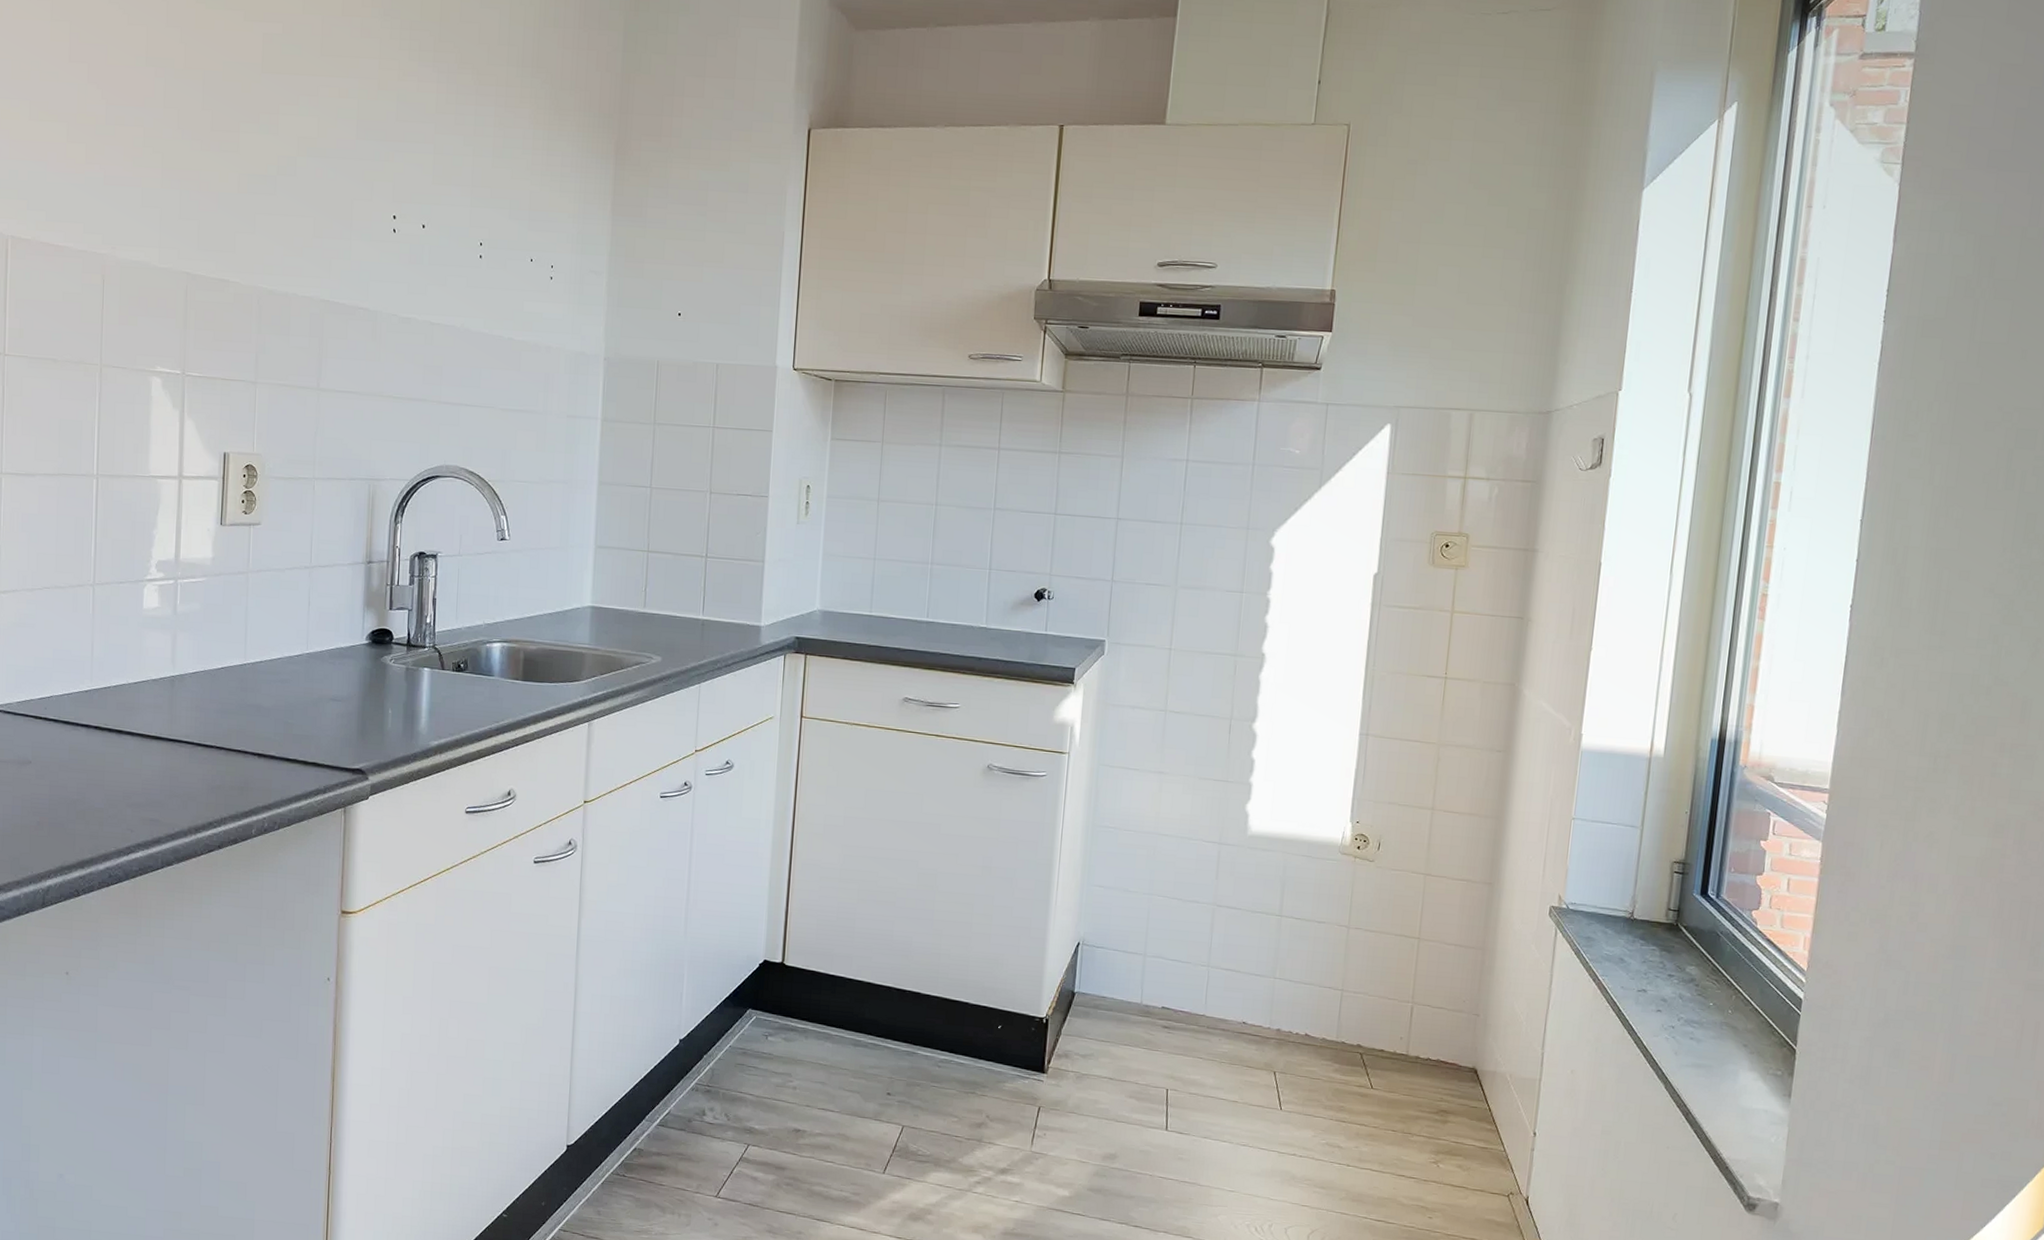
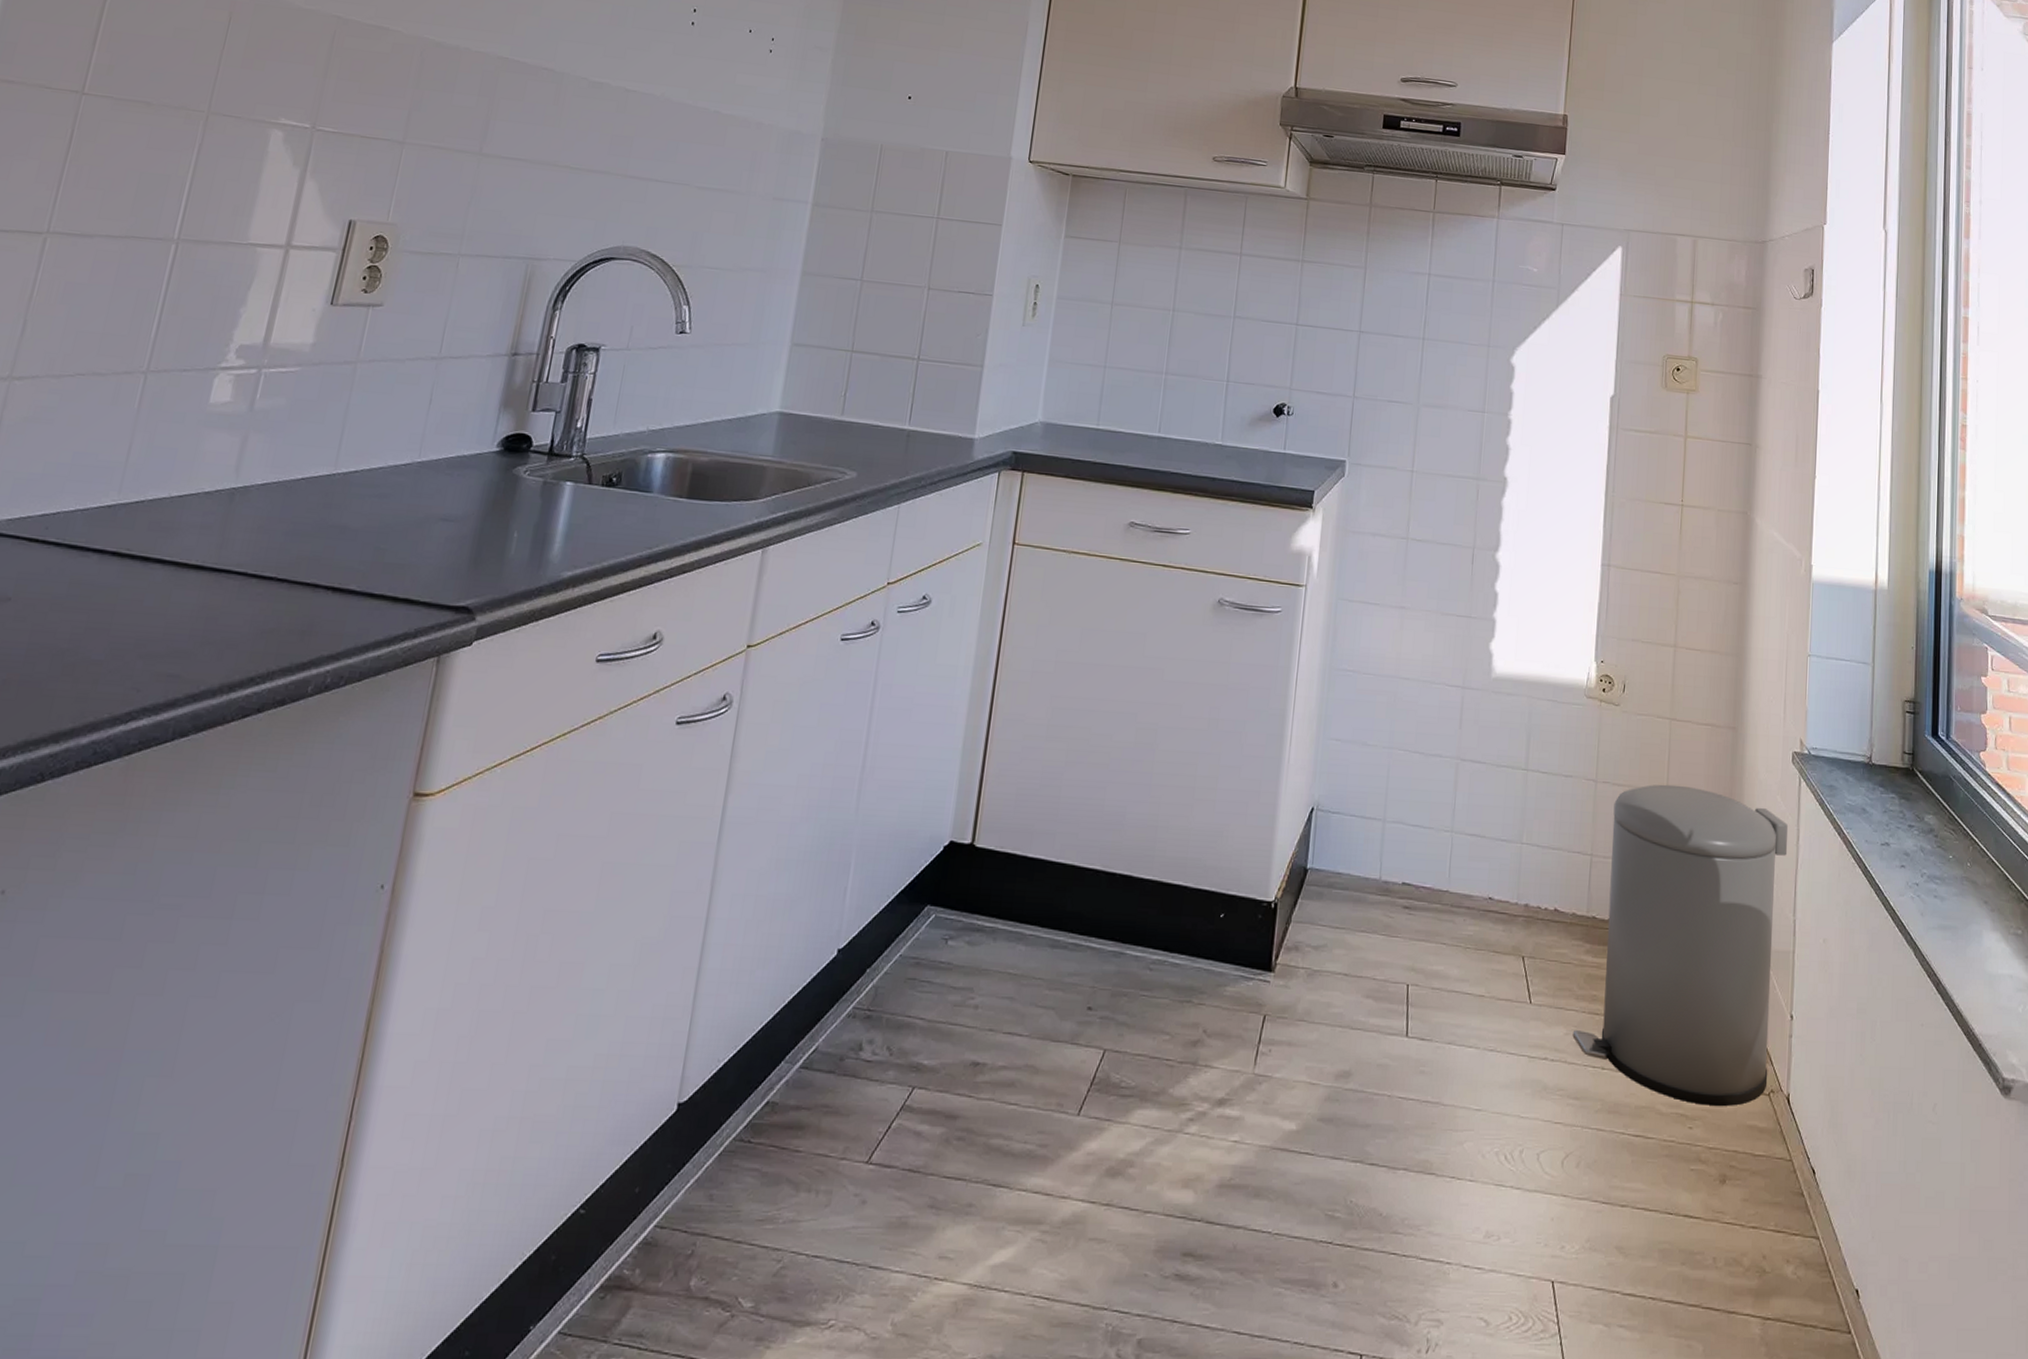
pedal bin: none [1320,931,1541,1203] -> present [1572,784,1788,1106]

